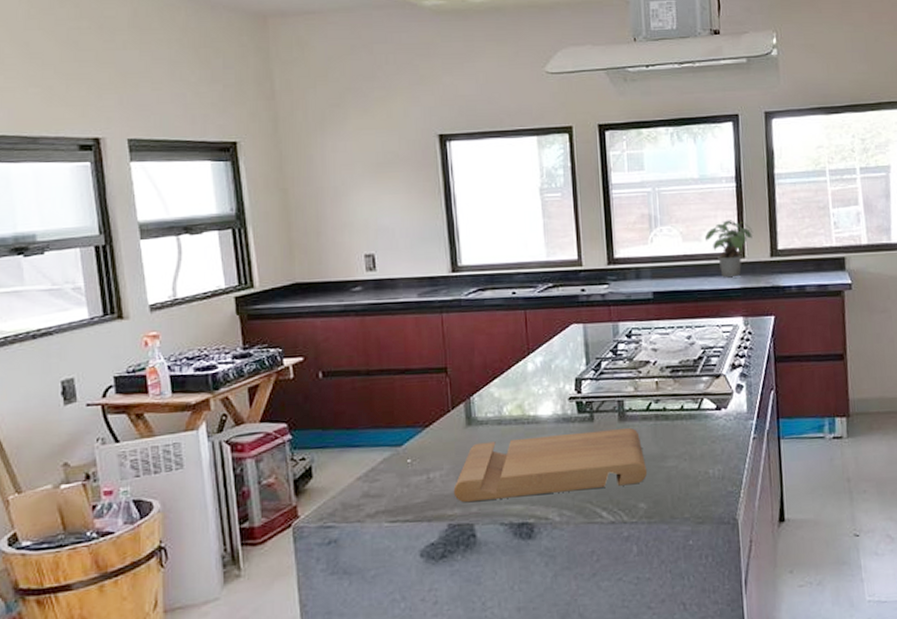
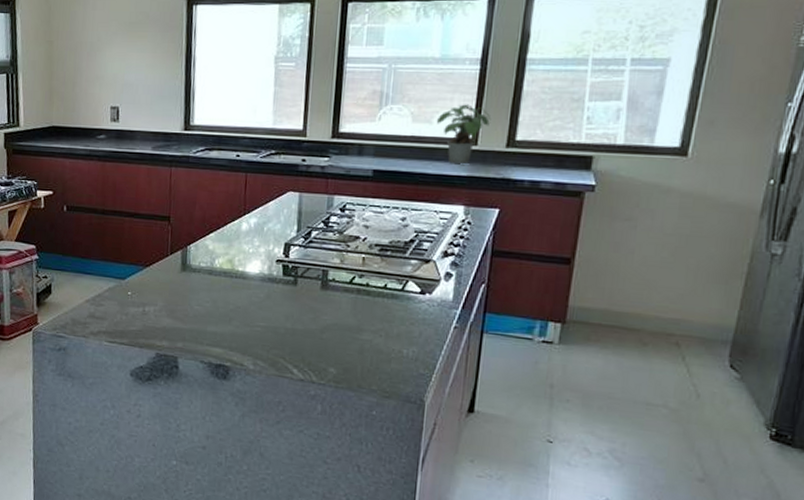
cutting board: present [453,427,646,503] -> none [163,287,341,350]

